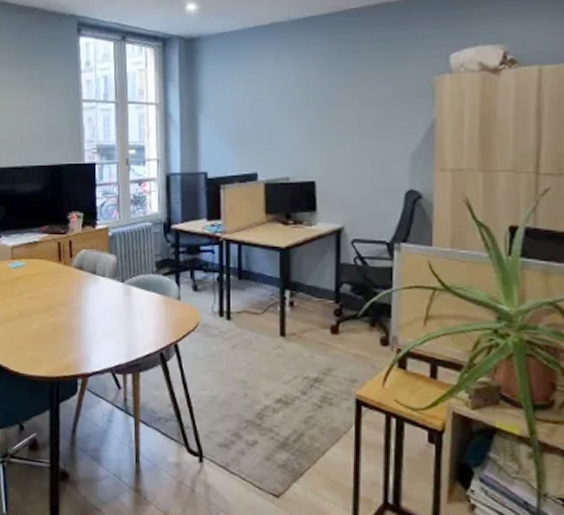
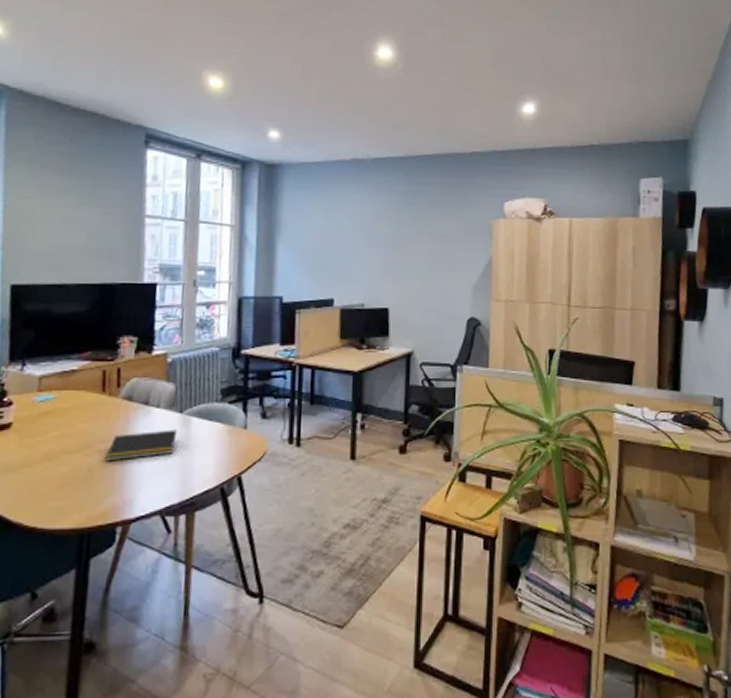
notepad: none [65,297,121,322] -> present [105,429,178,462]

